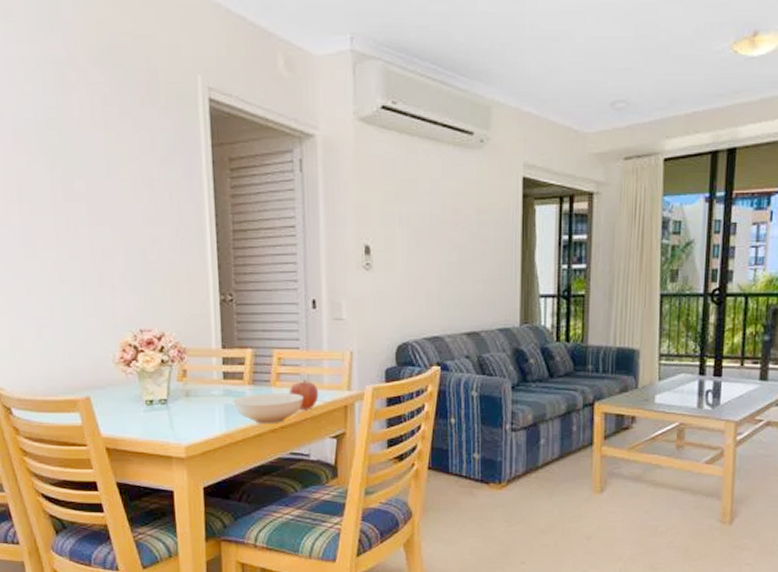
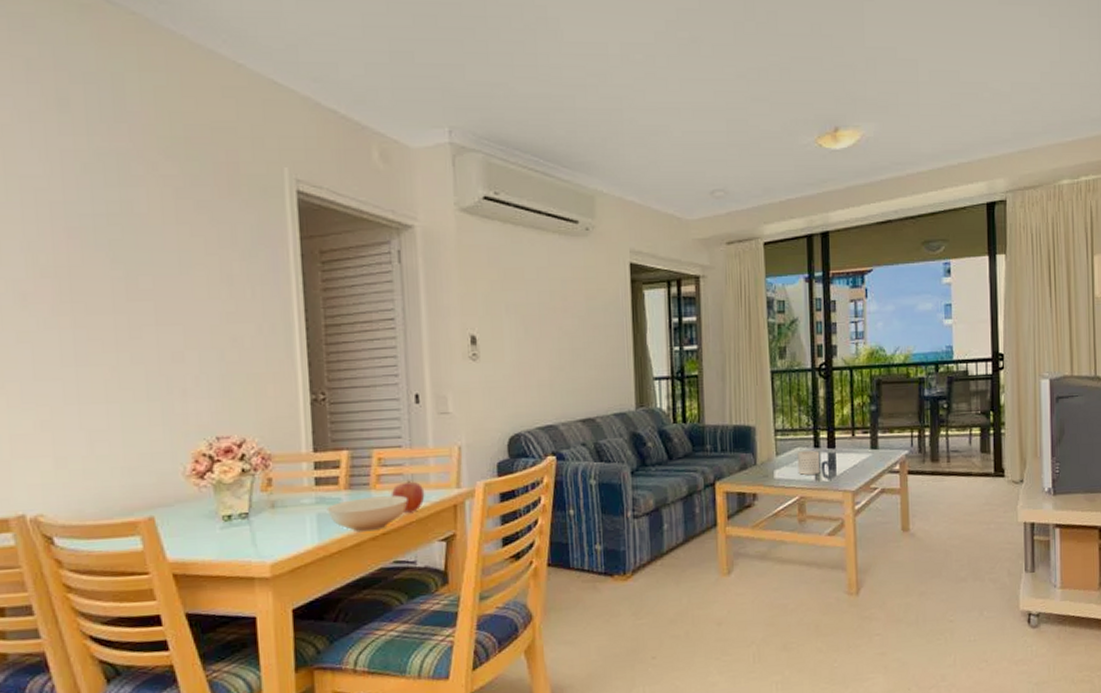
mug: none [680,378,705,403] -> present [797,450,820,476]

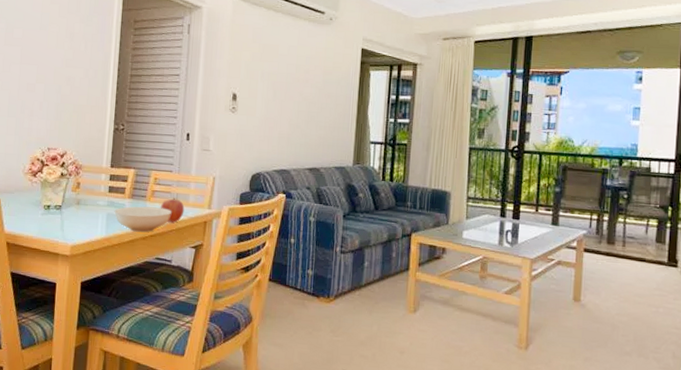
mug: present [797,450,820,476] -> none [484,218,505,240]

